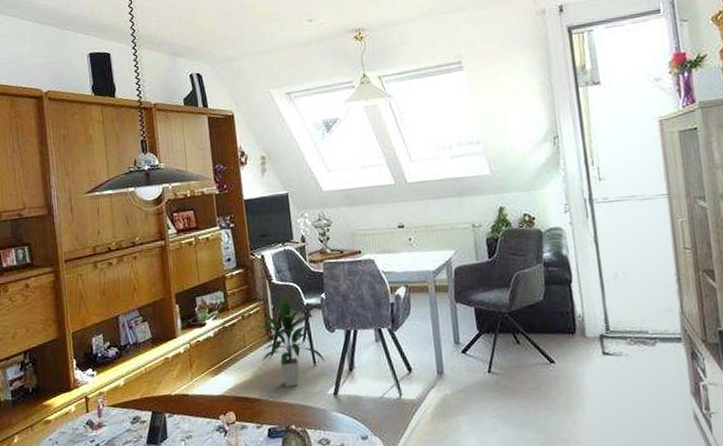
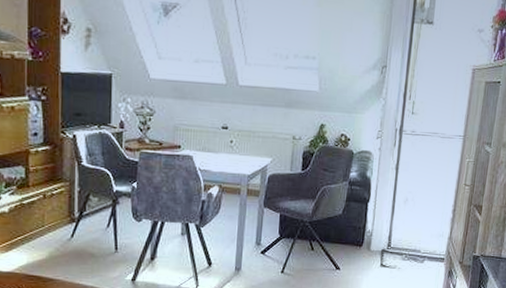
indoor plant: present [259,297,325,387] -> none [60,181,127,270]

